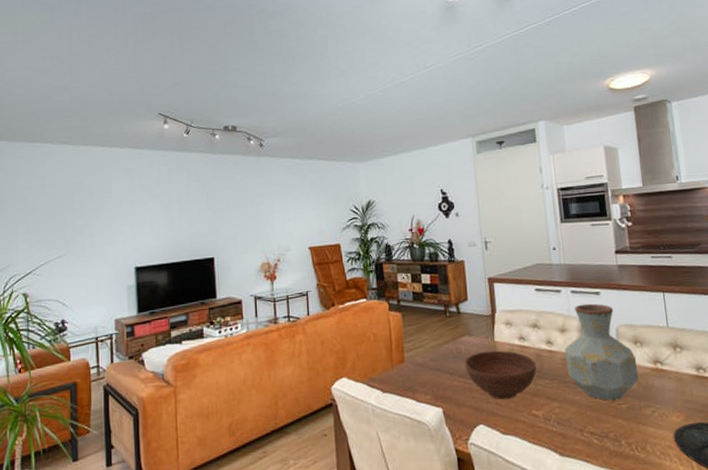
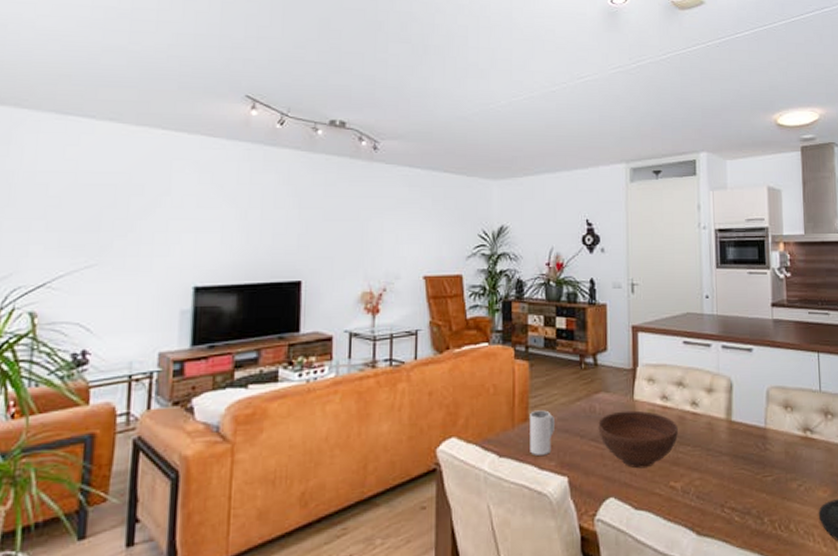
mug: none [406,353,428,391] -> present [530,410,556,455]
vase: present [564,303,639,401] -> none [710,361,787,472]

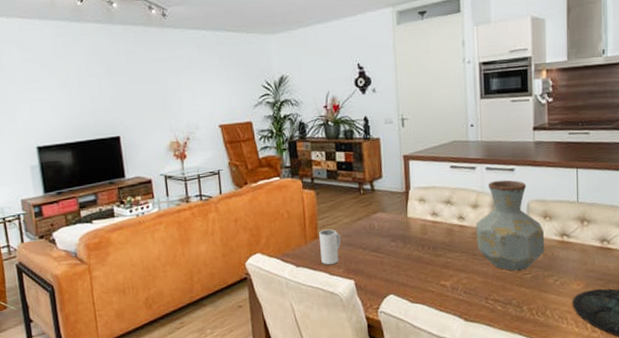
bowl: present [598,410,678,469] -> none [377,226,447,272]
vase: none [710,361,787,472] -> present [476,180,545,271]

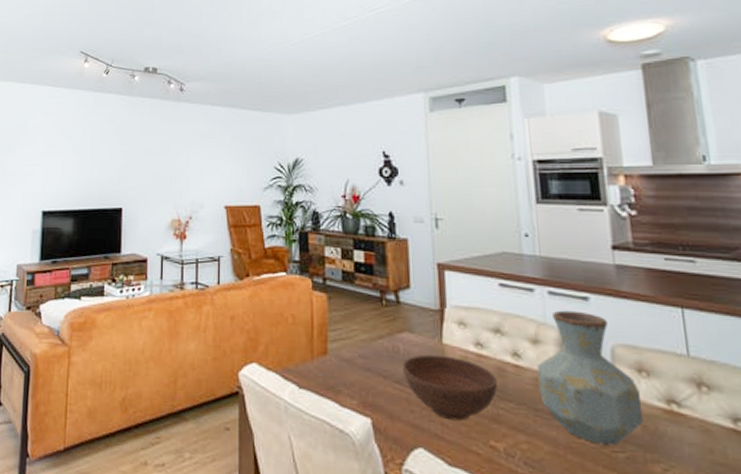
mug: present [319,229,341,265] -> none [329,344,356,392]
bowl: none [377,226,447,272] -> present [403,354,497,421]

